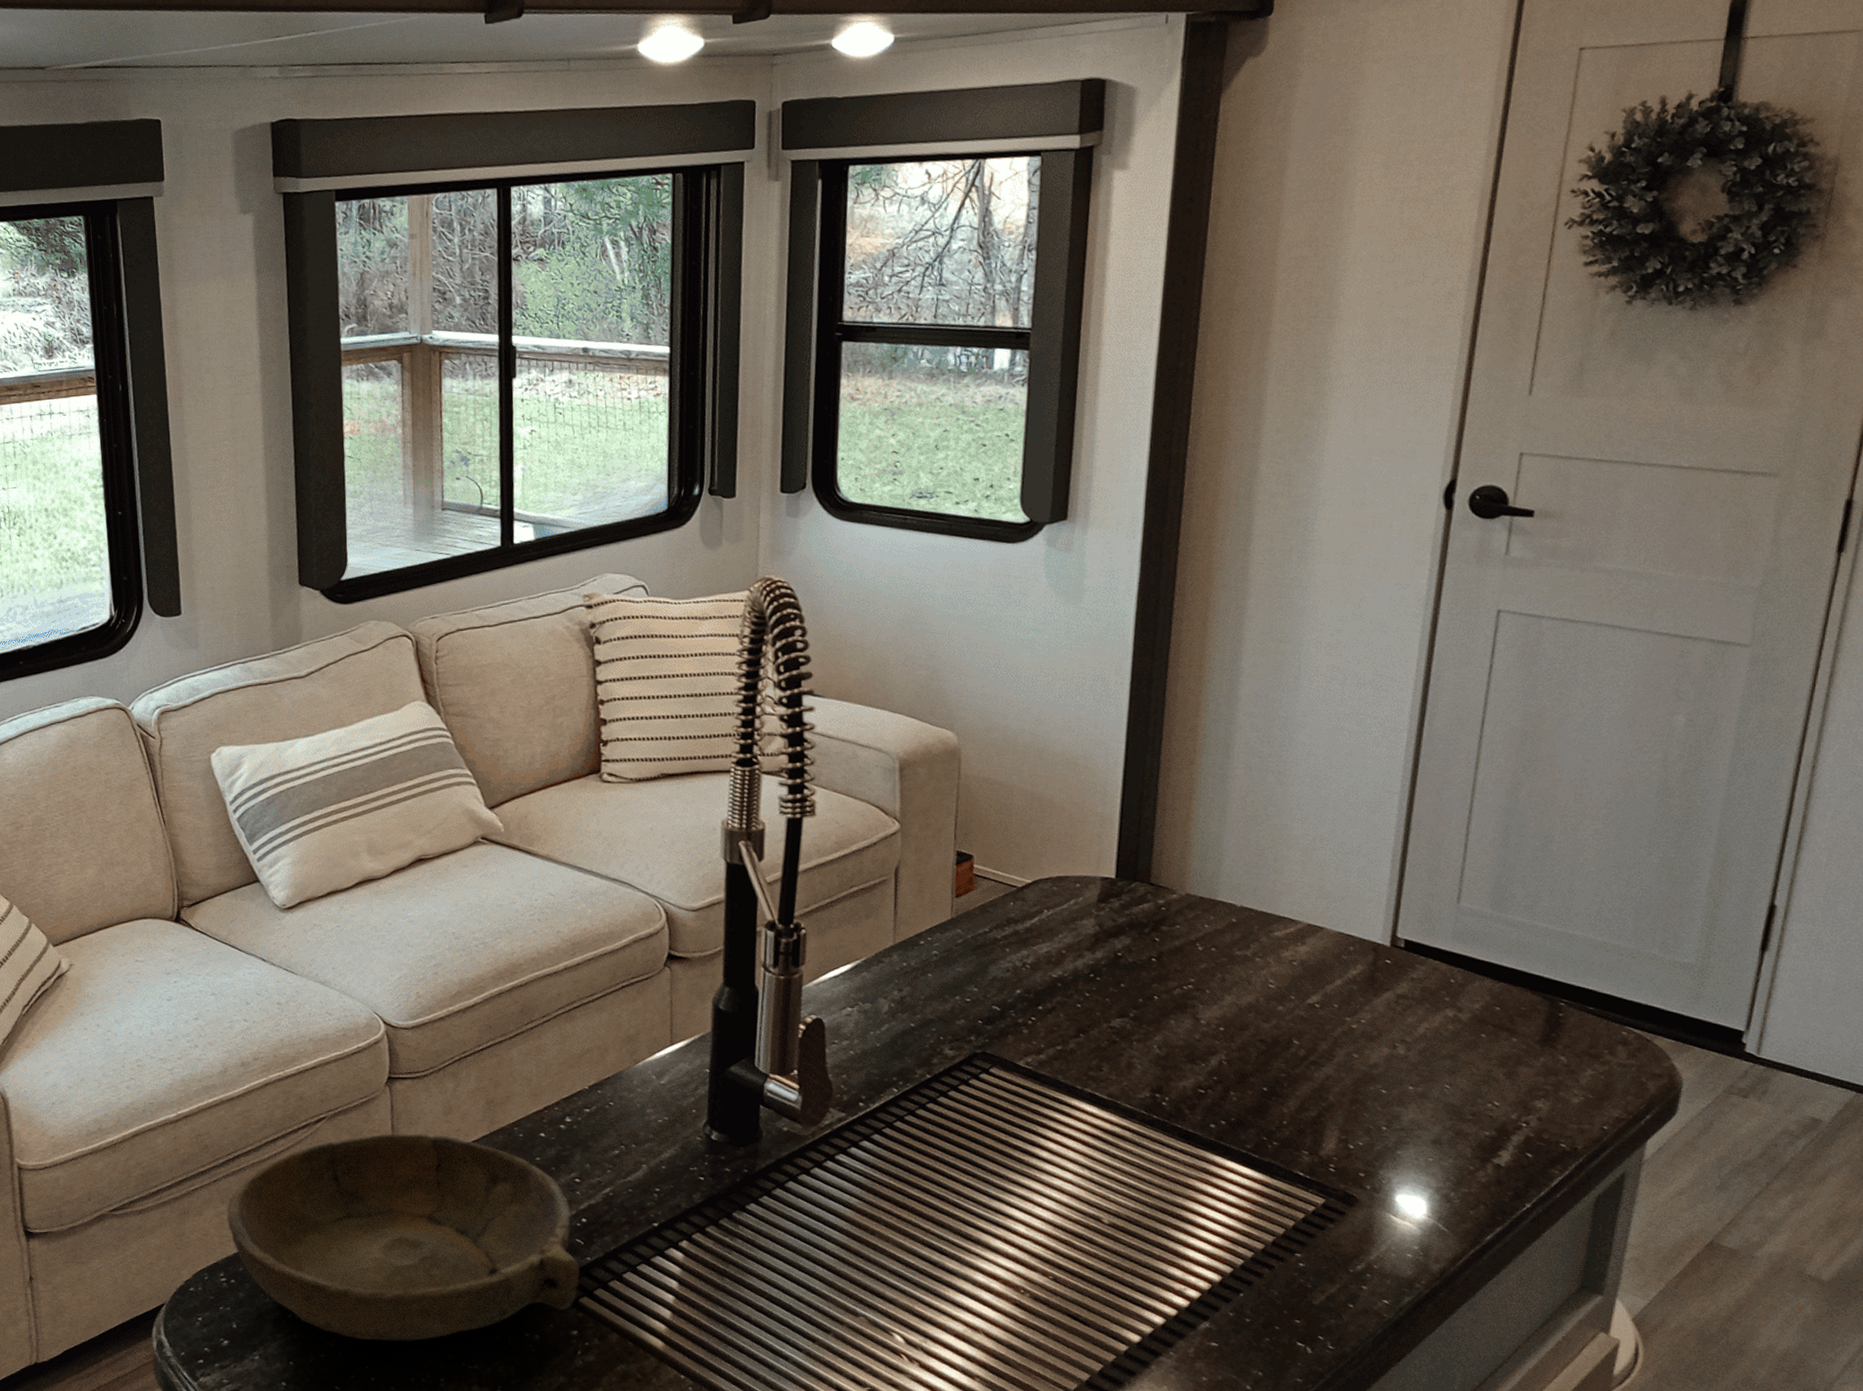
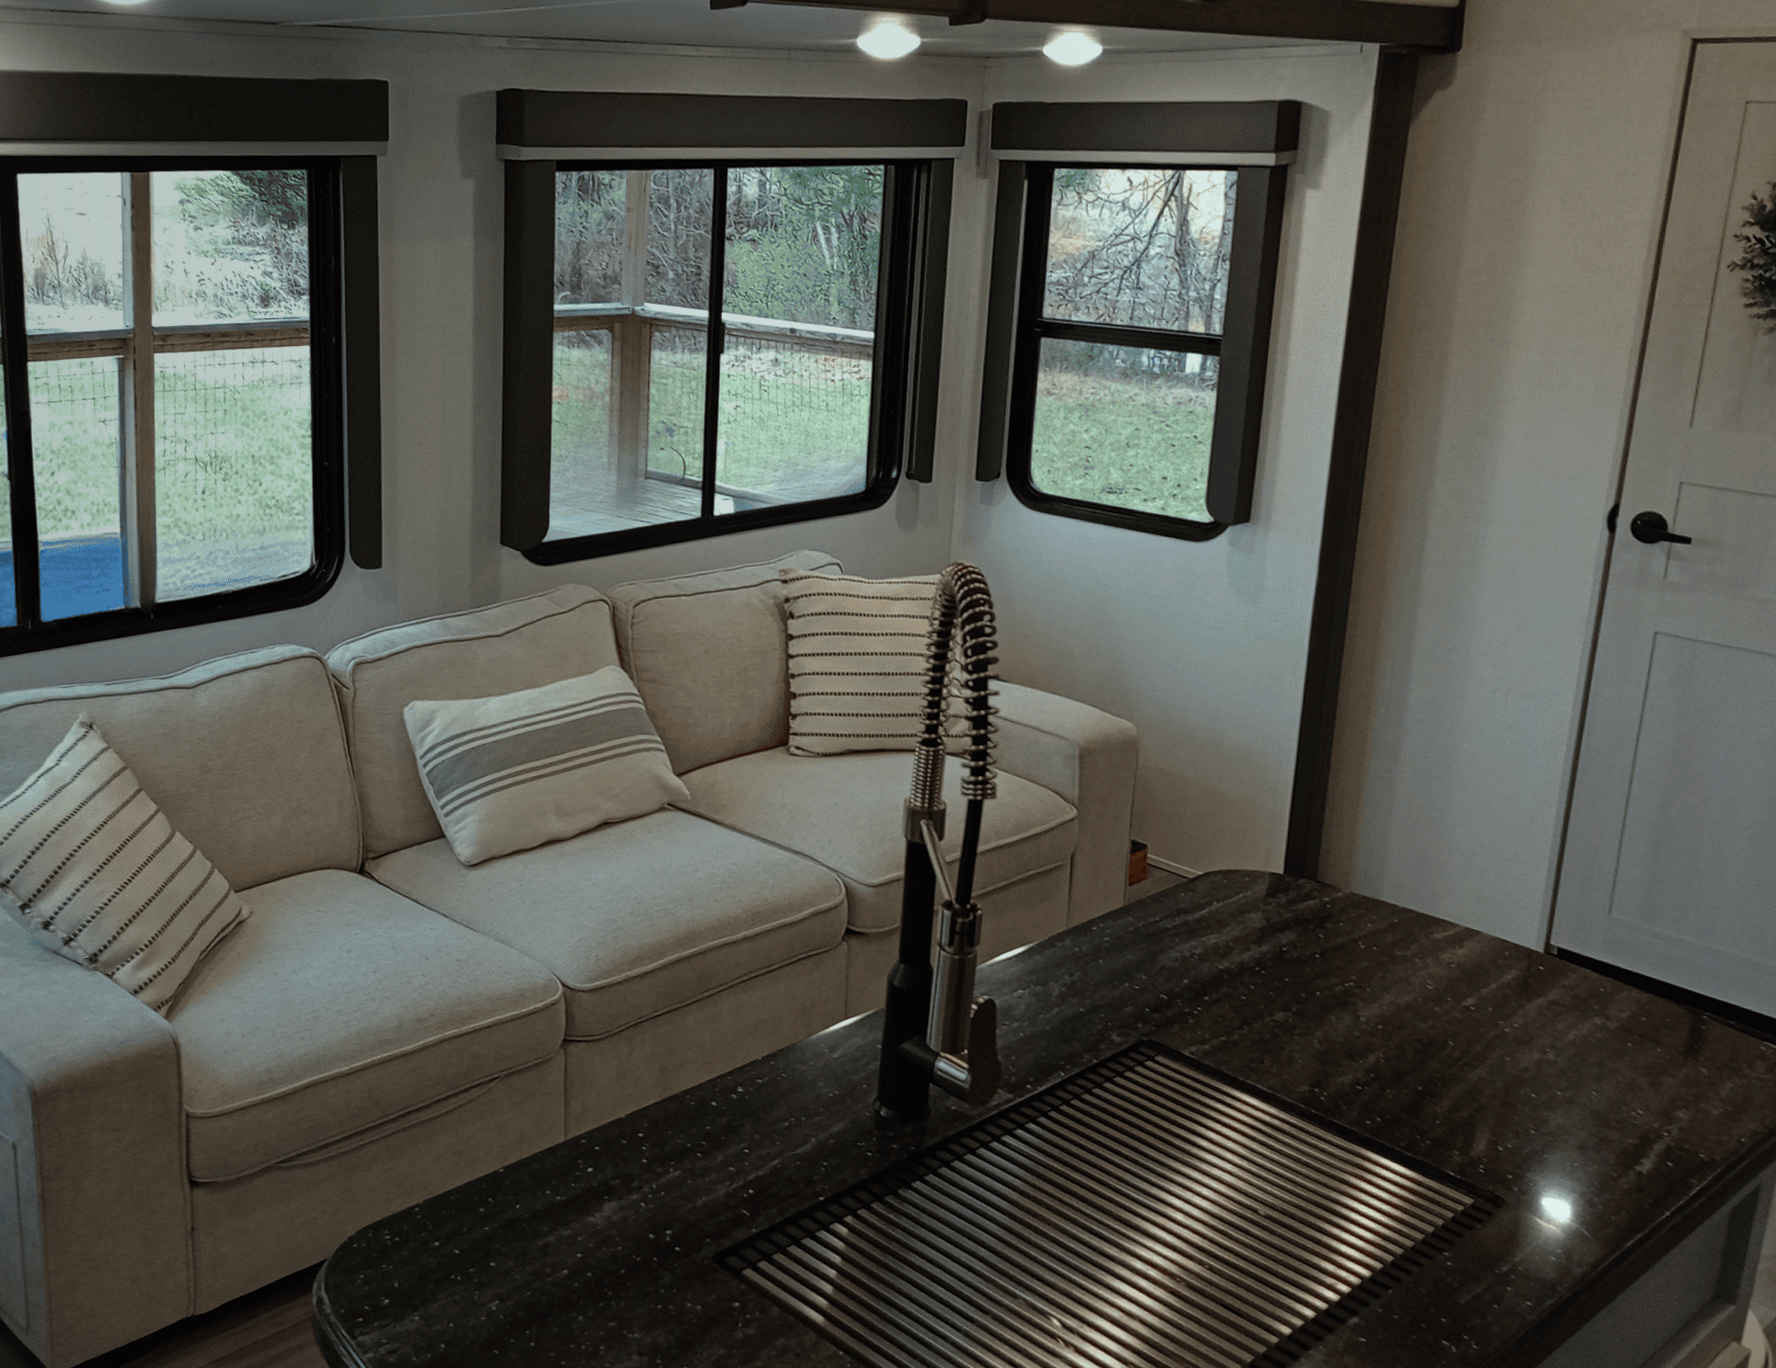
bowl: present [226,1133,580,1341] -> none [394,1096,744,1307]

